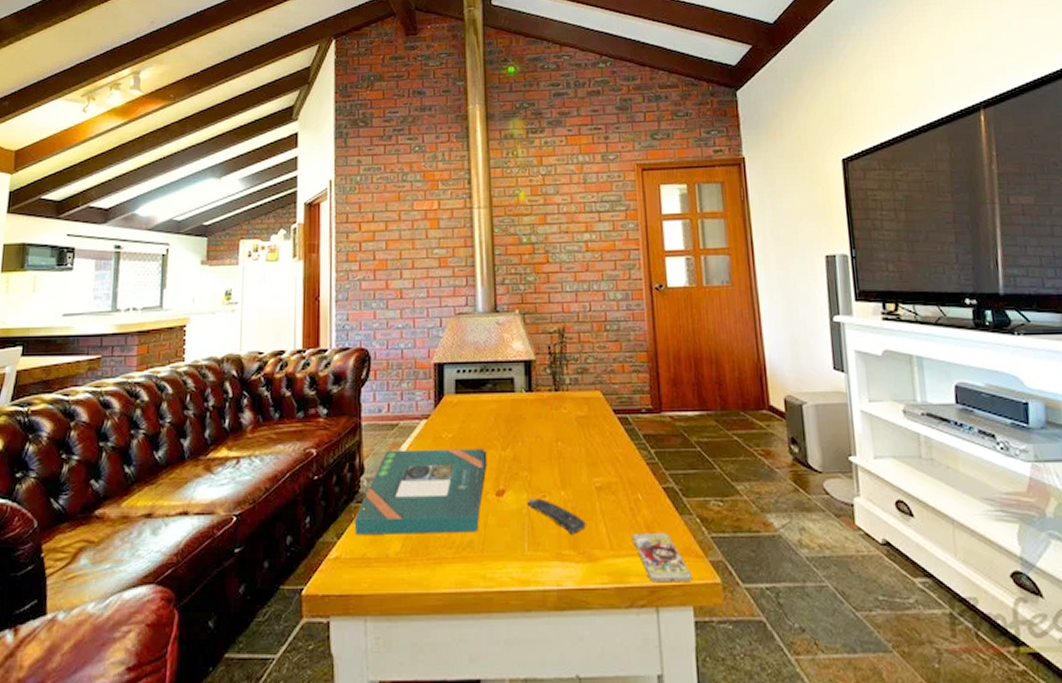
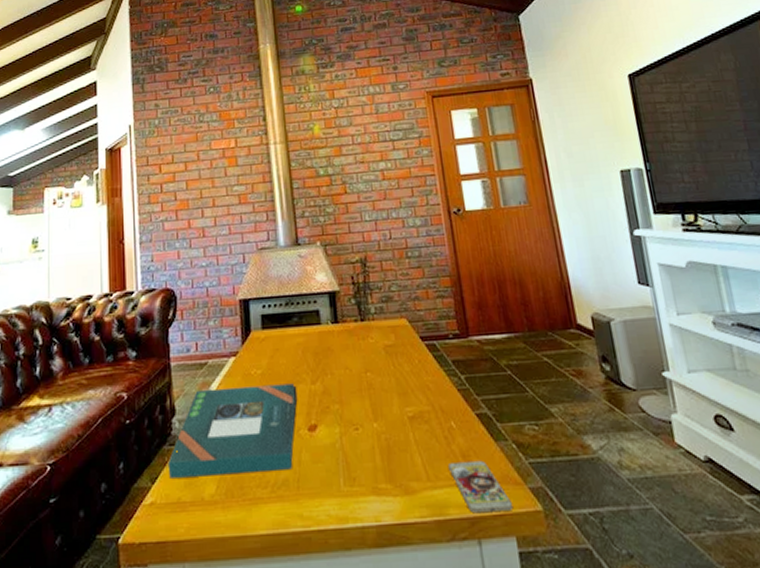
remote control: present [527,498,586,534] -> none [340,431,401,467]

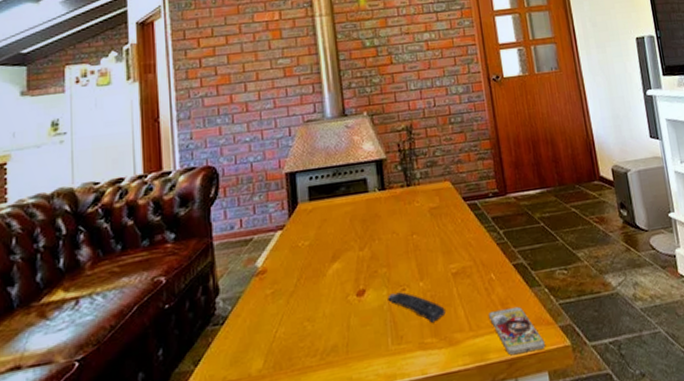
board game: present [167,383,298,478] -> none [211,251,346,359]
remote control: none [340,431,401,467] -> present [388,292,446,323]

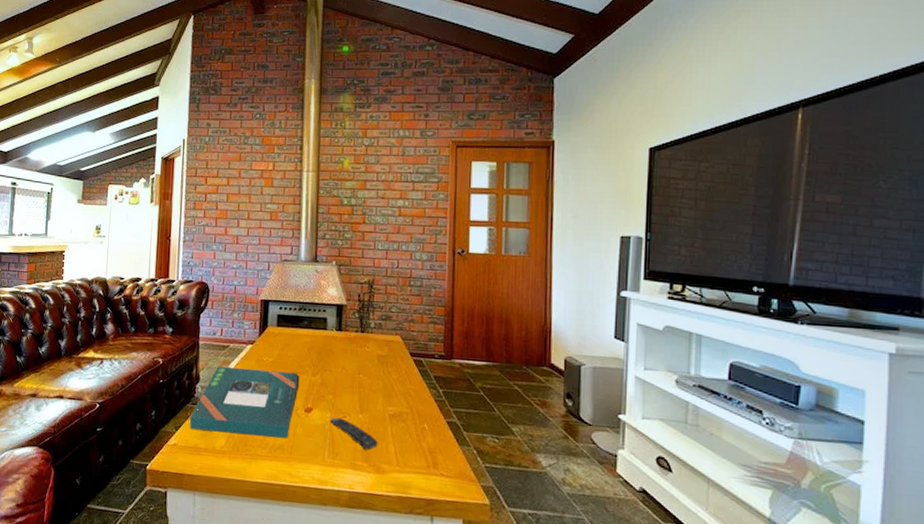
board game: none [211,251,346,359] -> present [189,366,300,438]
smartphone: present [489,306,546,356] -> none [416,455,465,500]

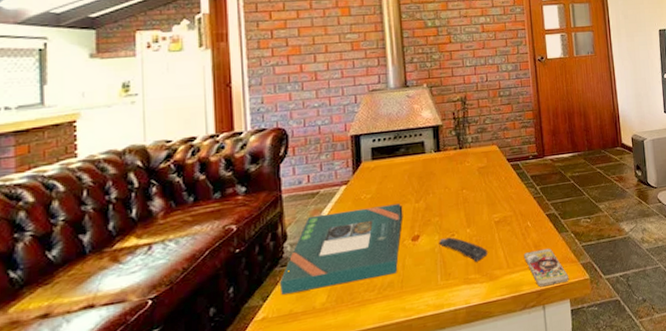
smartphone: none [416,455,465,500] -> present [524,248,569,287]

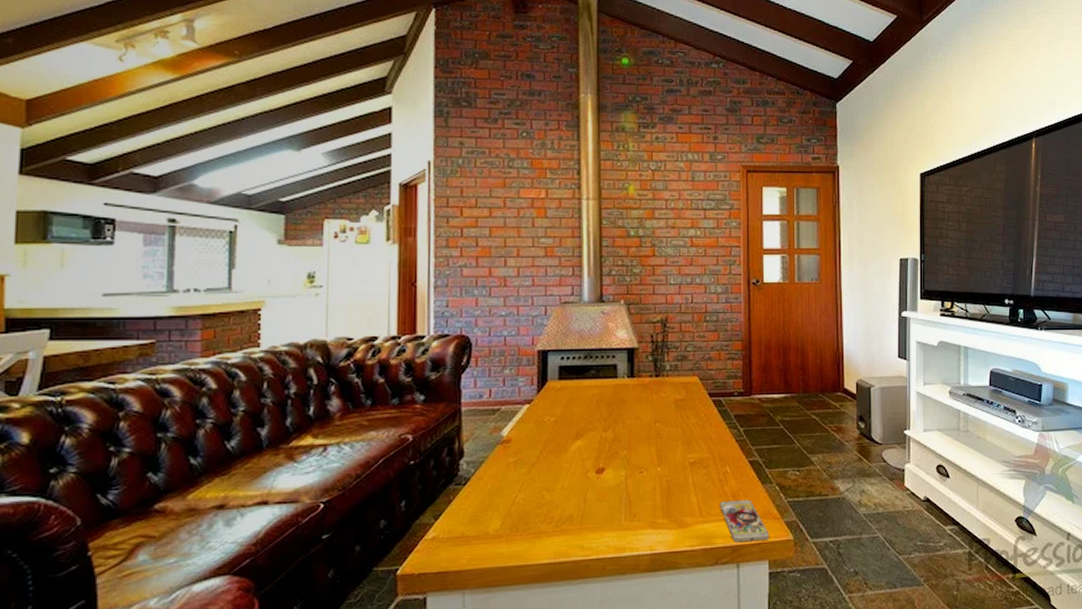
board game: present [279,203,403,295] -> none [452,430,589,515]
remote control: present [439,237,488,262] -> none [625,474,679,505]

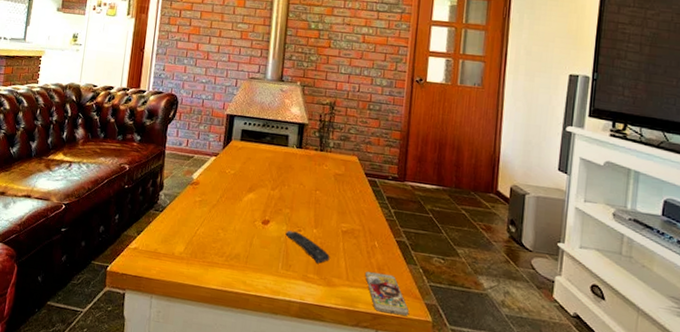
remote control: none [625,474,679,505] -> present [285,230,330,263]

